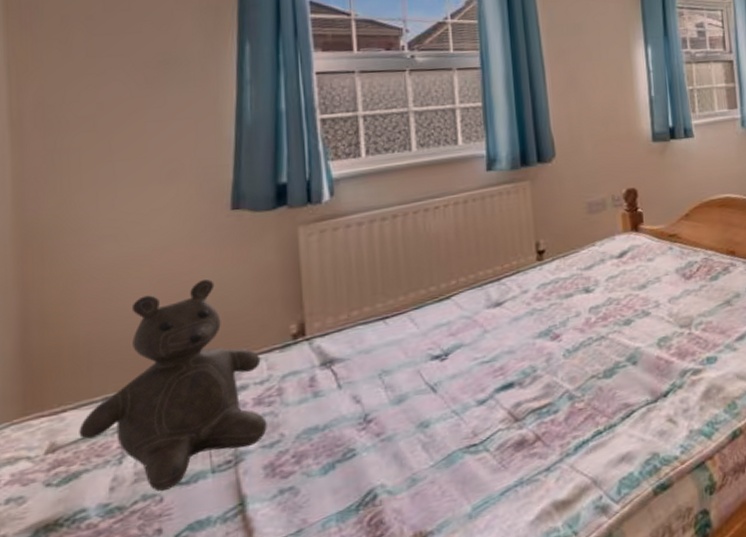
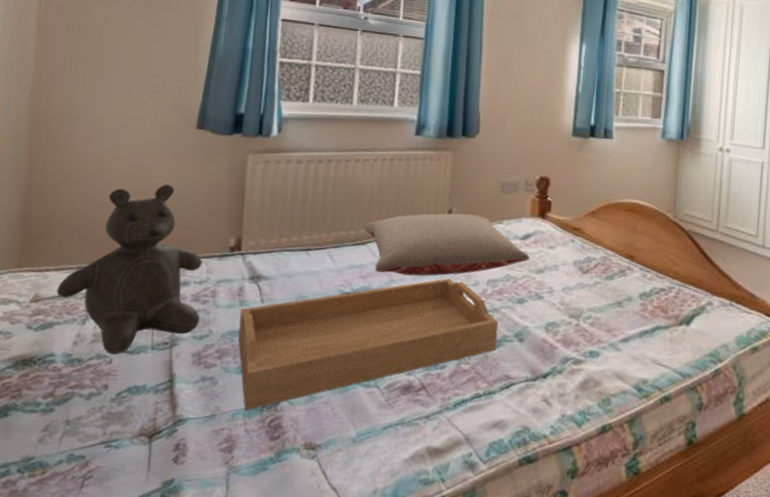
serving tray: none [315,314,610,515] -> present [238,277,499,411]
pillow: none [445,242,631,325] -> present [364,213,531,276]

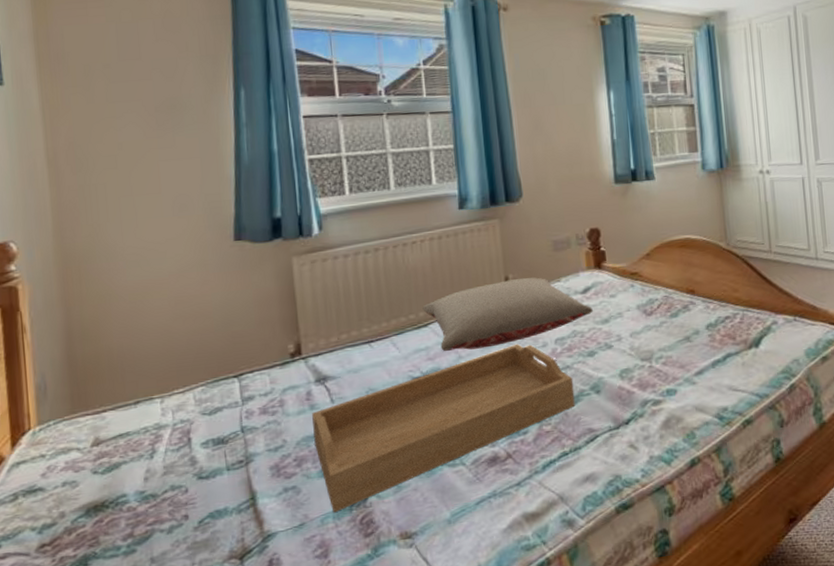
teddy bear: present [56,184,203,355] -> none [117,302,272,483]

